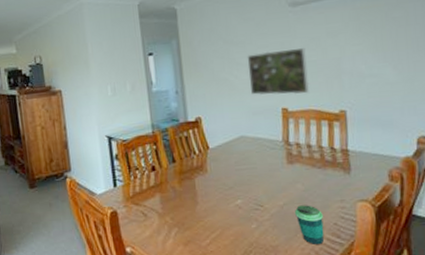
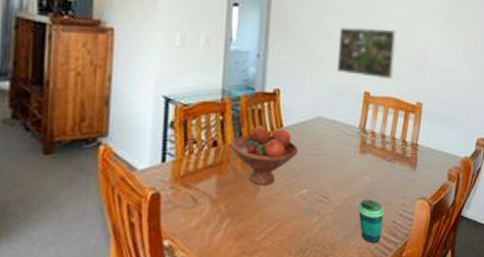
fruit bowl: none [166,149,227,200] -> present [231,125,298,186]

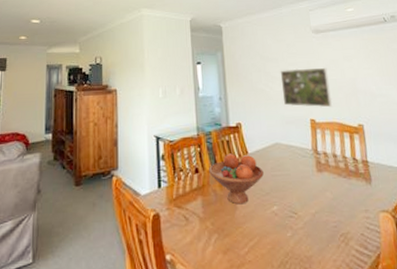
cup: present [357,199,384,244] -> none [325,214,353,257]

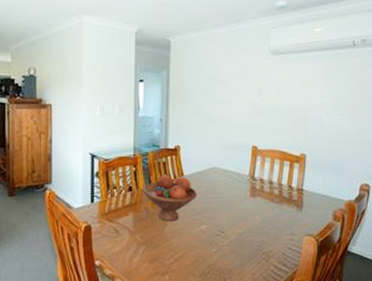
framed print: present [280,67,333,108] -> none [227,92,279,135]

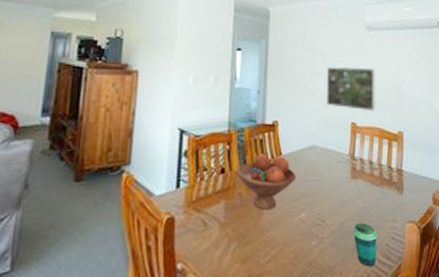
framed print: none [227,92,279,135] -> present [326,66,376,112]
cup: none [250,235,274,271] -> present [352,223,377,267]

